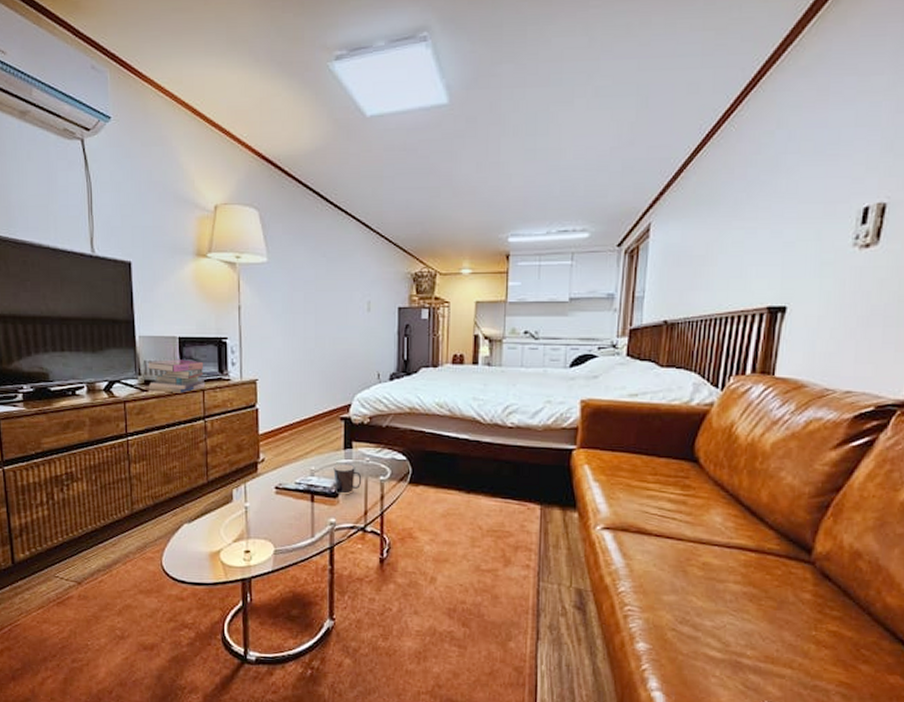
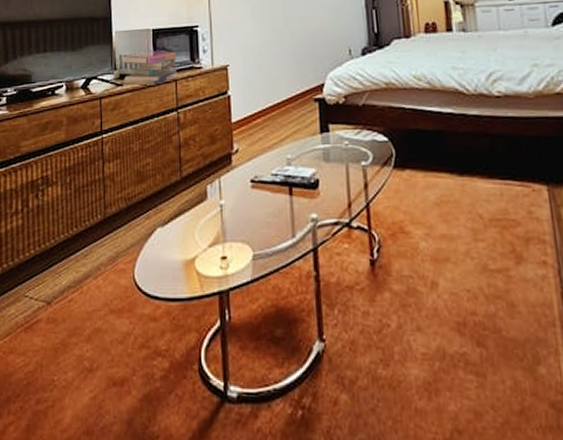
mug: present [333,464,362,495] -> none [311,149,343,186]

